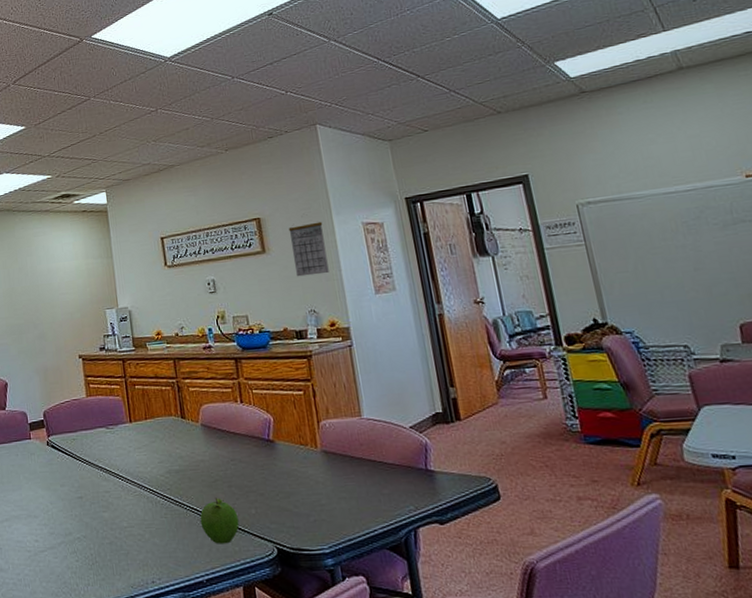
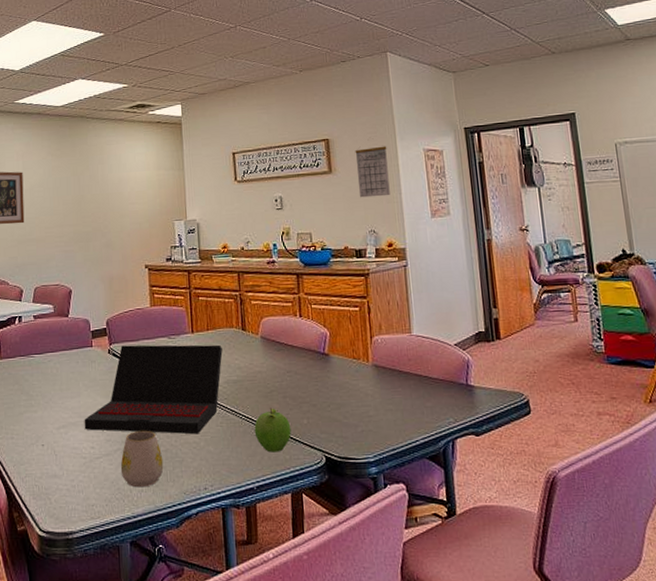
laptop: none [26,434,163,526] -> present [84,344,223,435]
mug: none [65,522,110,581] -> present [120,430,164,488]

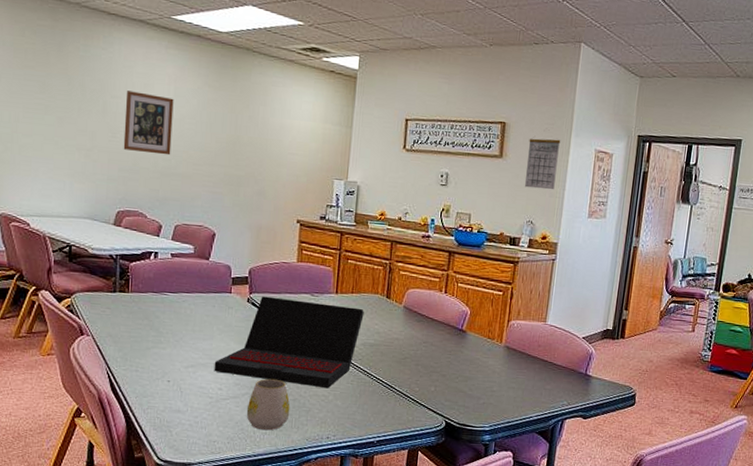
fruit: present [254,408,291,453] -> none [383,373,419,413]

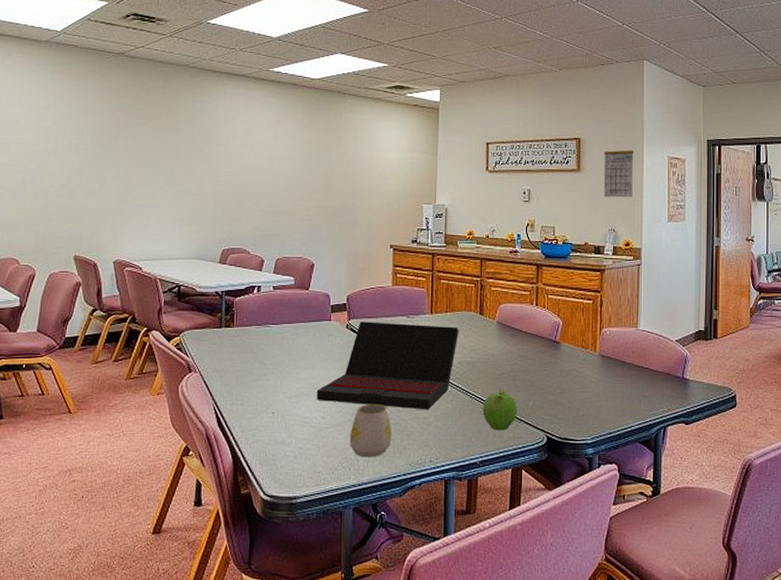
wall art: present [123,91,174,156] -> none [227,138,273,194]
fruit: none [383,373,419,413] -> present [482,389,517,431]

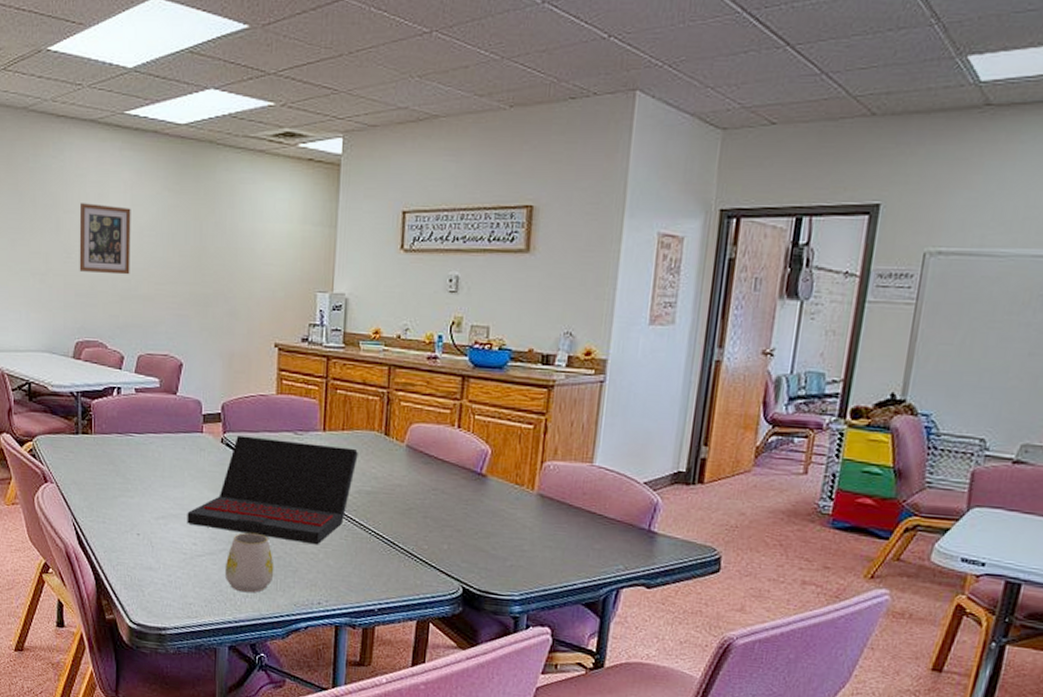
wall art: none [227,138,273,194] -> present [79,203,131,275]
fruit: present [482,389,517,431] -> none [383,527,428,576]
calendar: present [603,140,634,198] -> none [559,209,610,291]

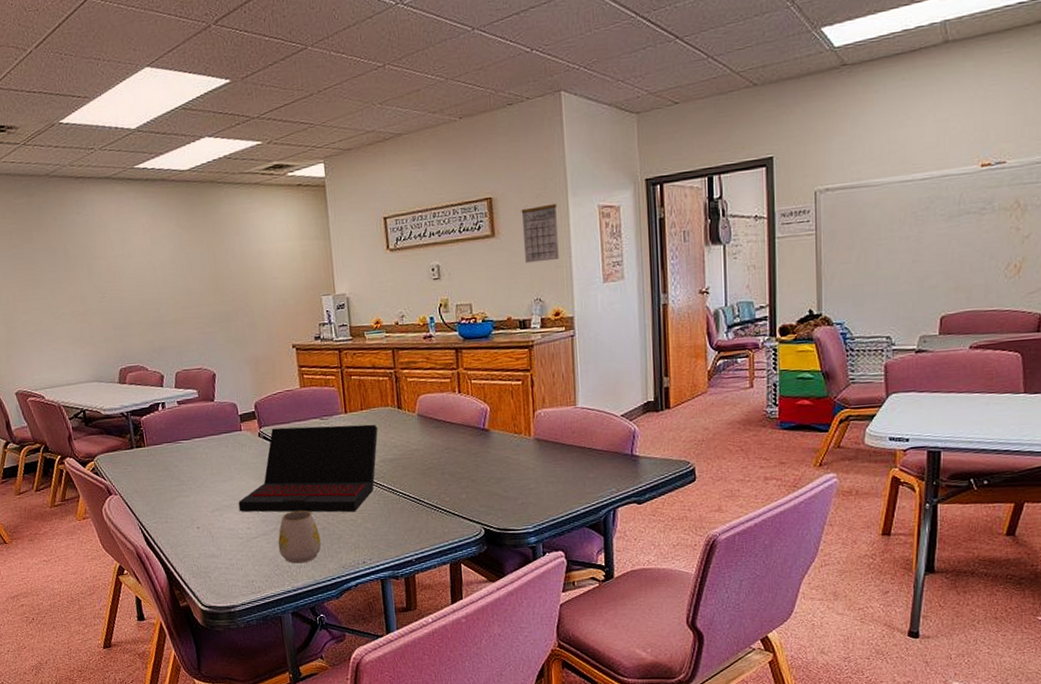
wall art: present [79,203,131,275] -> none [106,247,159,308]
calendar: none [559,209,610,291] -> present [521,194,559,264]

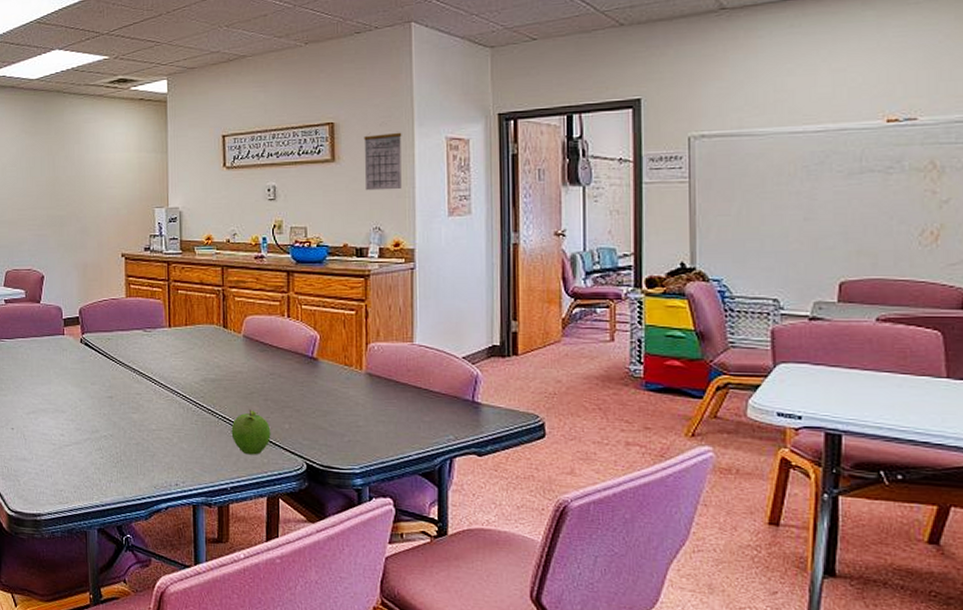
laptop: present [238,424,378,513] -> none [54,335,201,431]
mug: present [278,510,322,564] -> none [90,422,134,478]
fruit: none [412,484,450,527] -> present [231,410,271,455]

